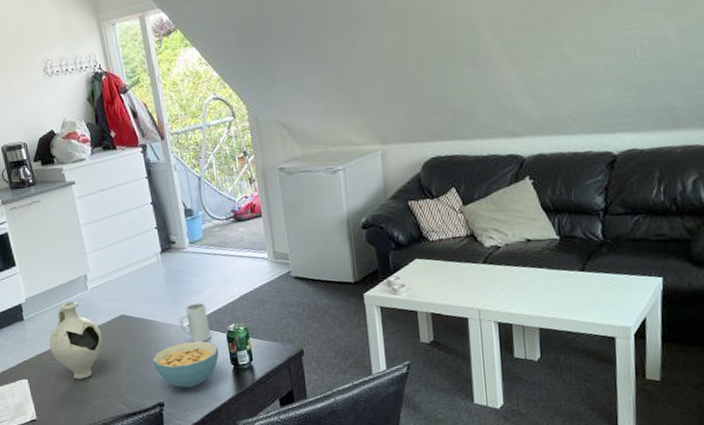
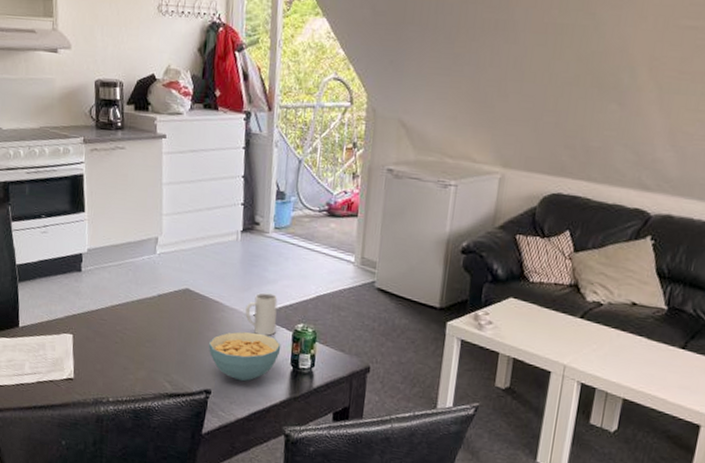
decorative vase: present [49,301,103,380] -> none [103,262,161,347]

